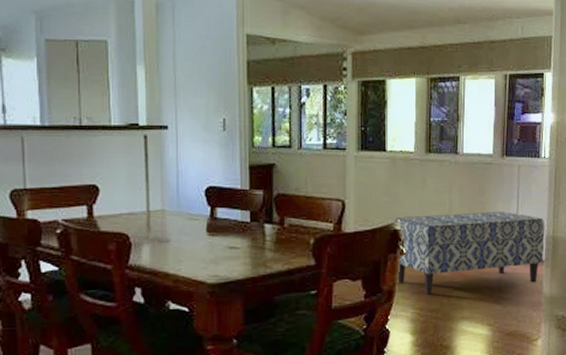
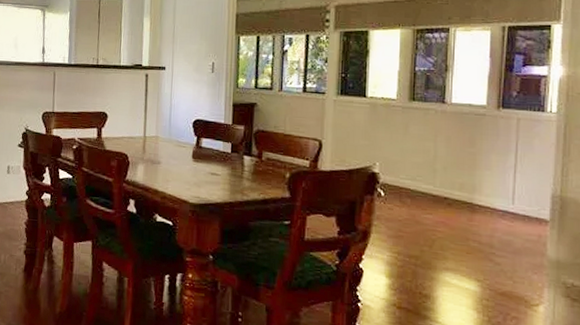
bench: present [393,211,545,295] -> none [371,160,550,244]

